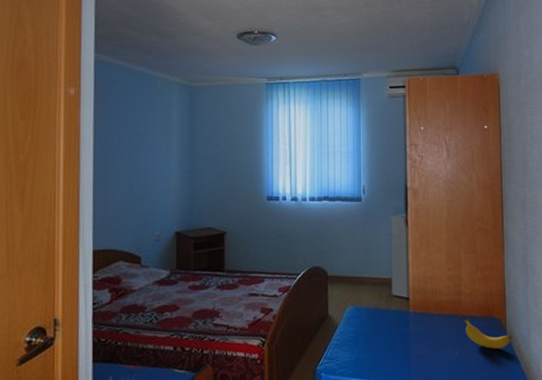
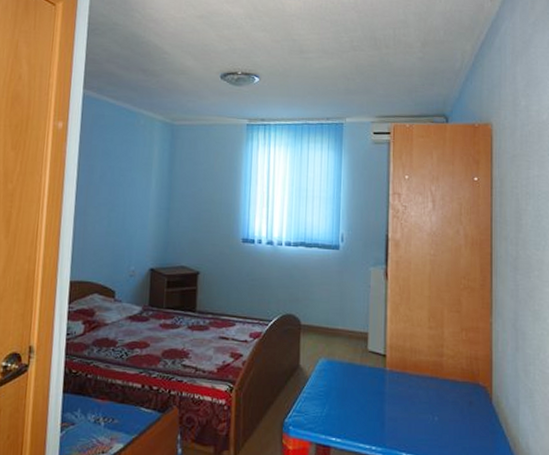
banana: present [461,316,512,349] -> none [442,379,498,419]

